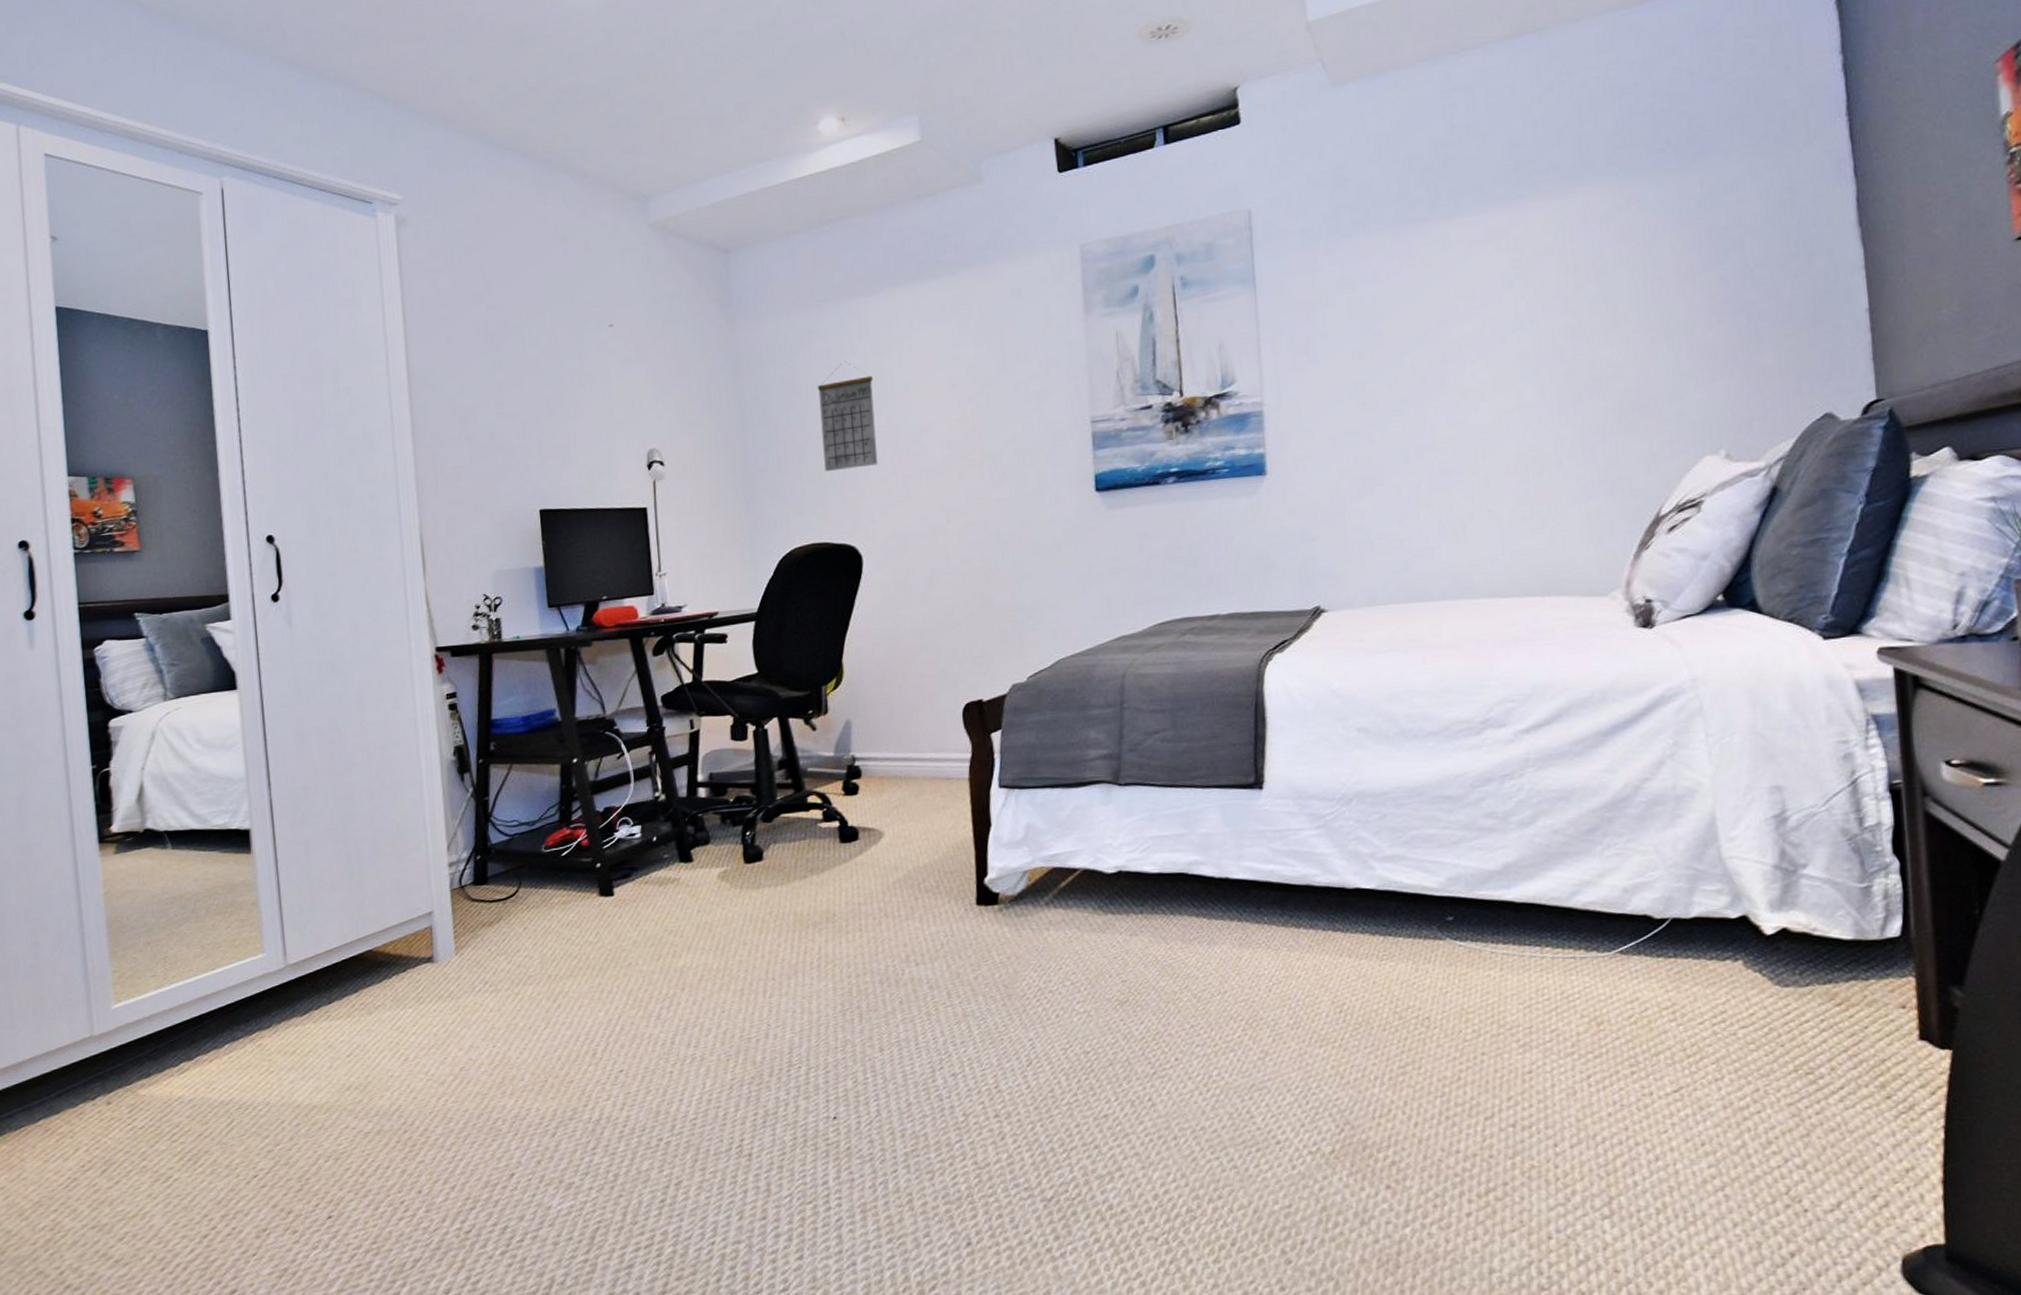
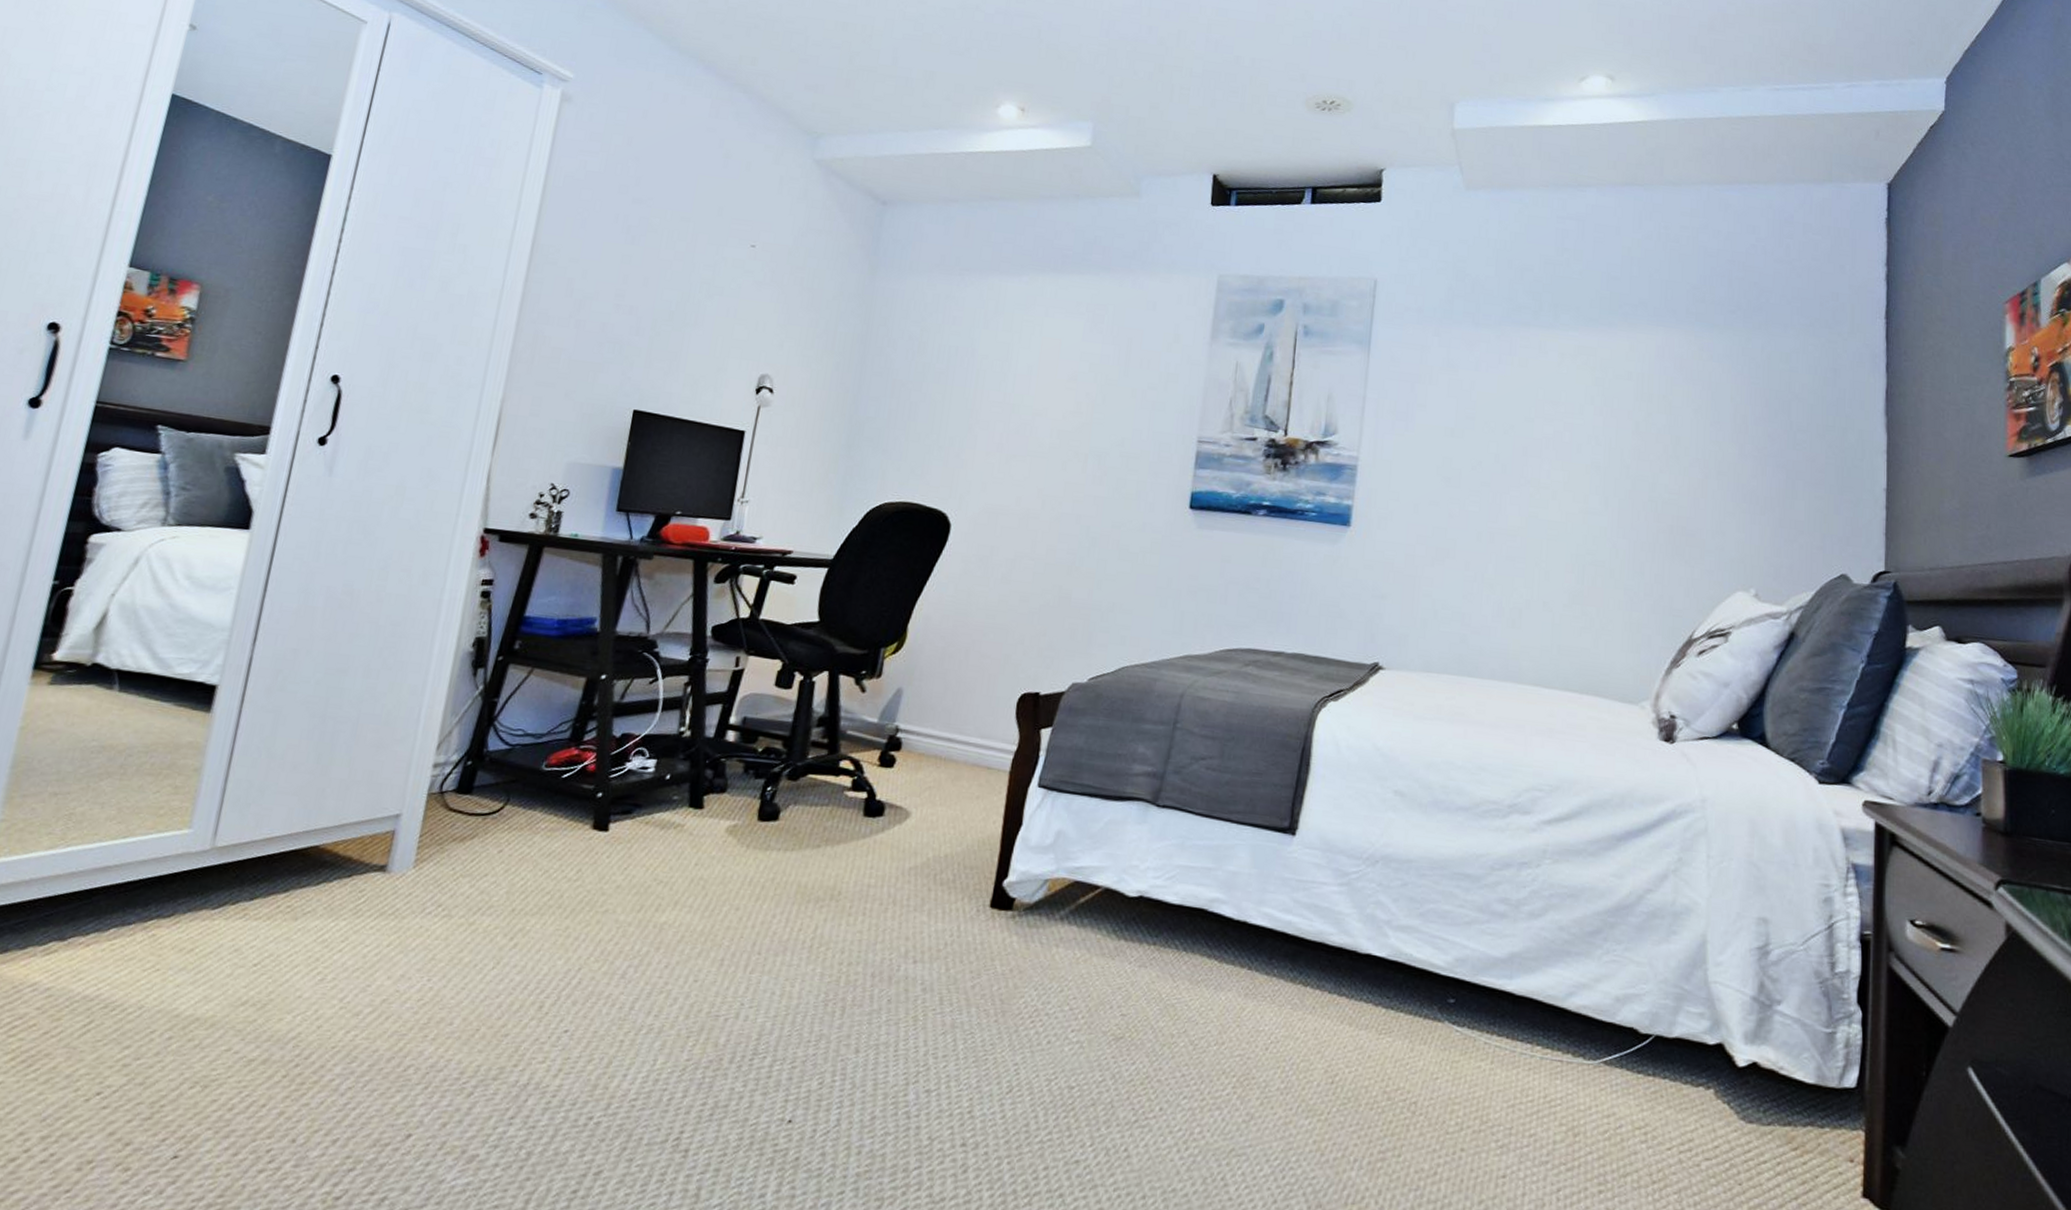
calendar: present [817,361,878,472] -> none [933,332,999,438]

